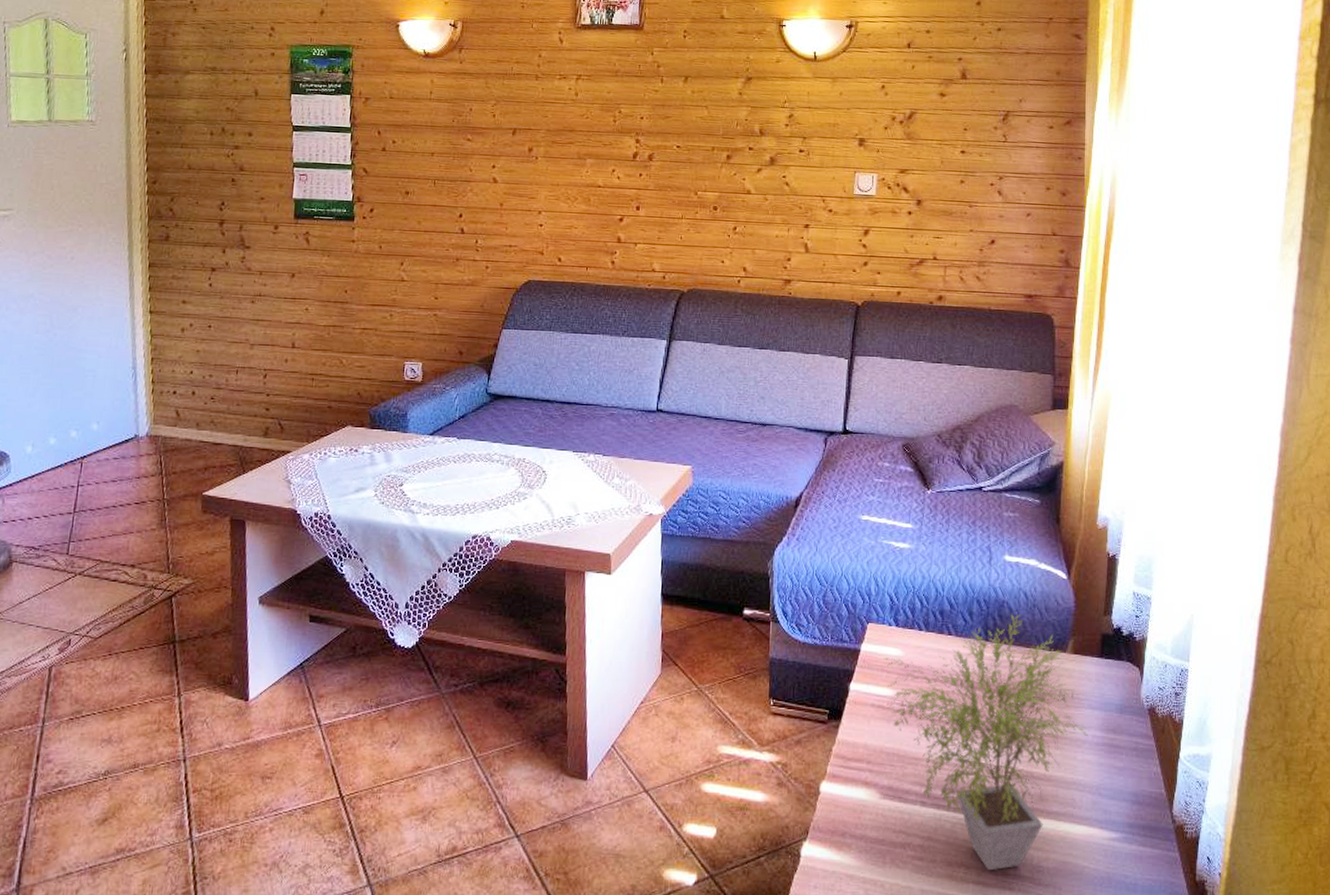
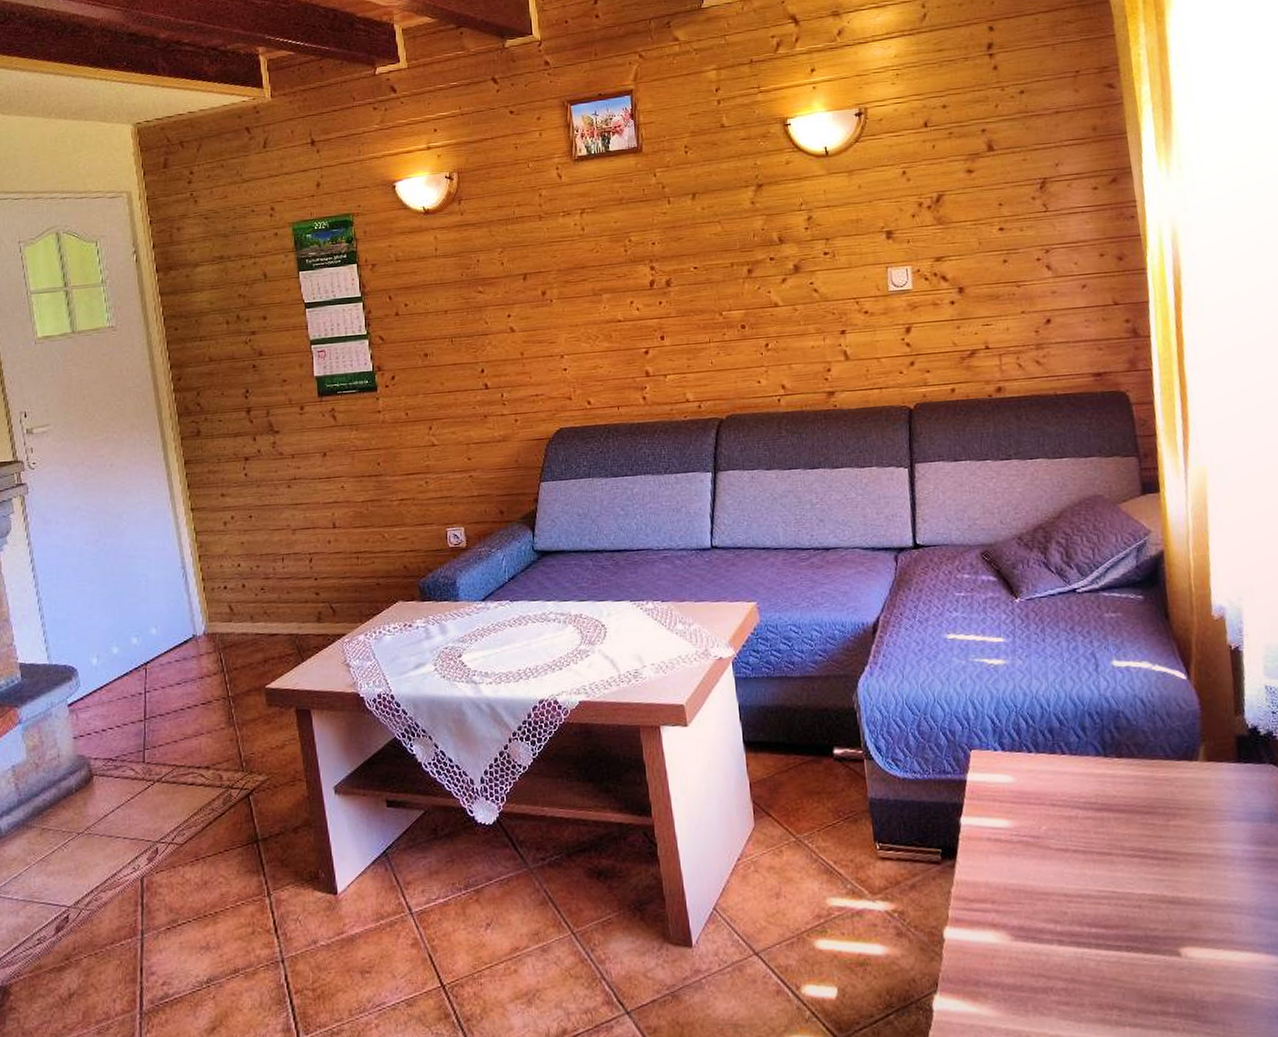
potted plant: present [884,614,1088,871] -> none [993,724,1237,1011]

